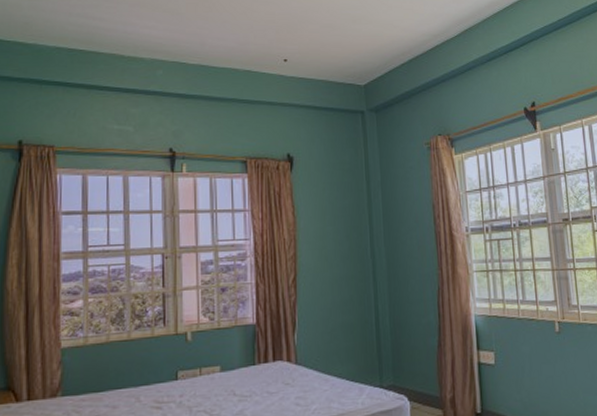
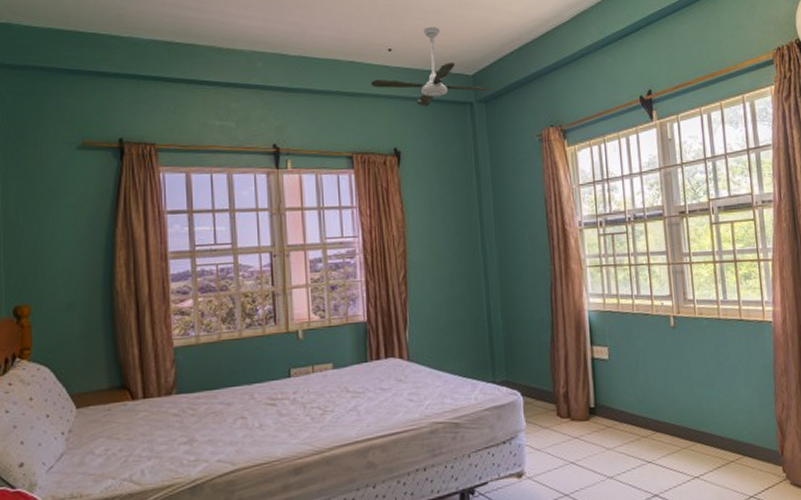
ceiling fan: none [266,38,385,114] -> present [370,26,494,107]

